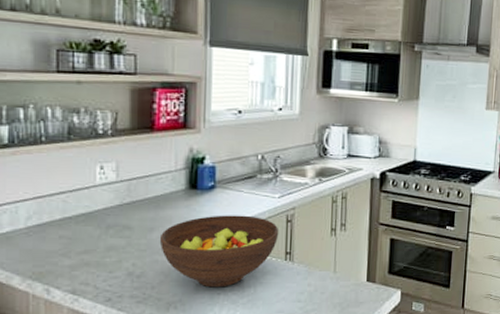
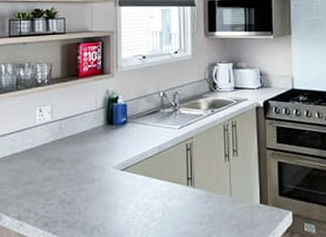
fruit bowl: present [159,215,279,288] -> none [84,145,181,212]

